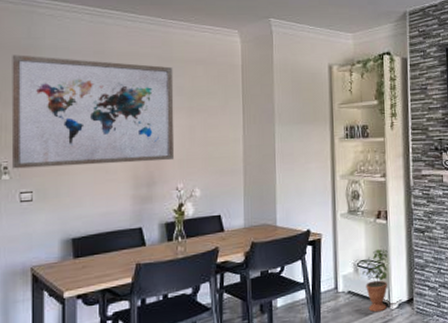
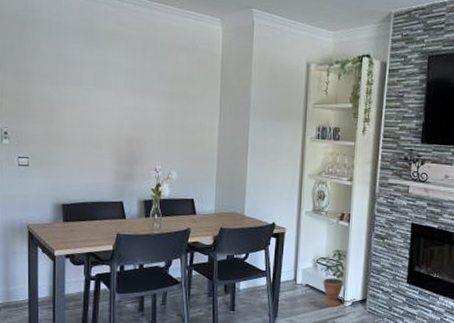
wall art: present [11,55,175,169] -> none [10,25,157,142]

